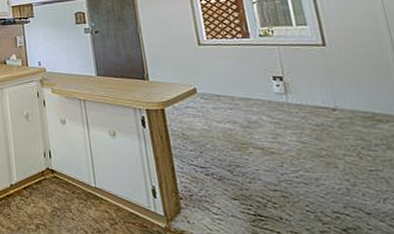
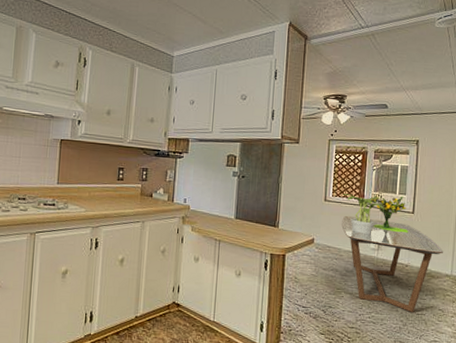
potted plant: none [220,33,281,77] -> present [342,194,386,234]
dining table: none [226,58,386,170] -> present [342,215,443,313]
bouquet: none [255,28,325,71] -> present [367,196,409,233]

